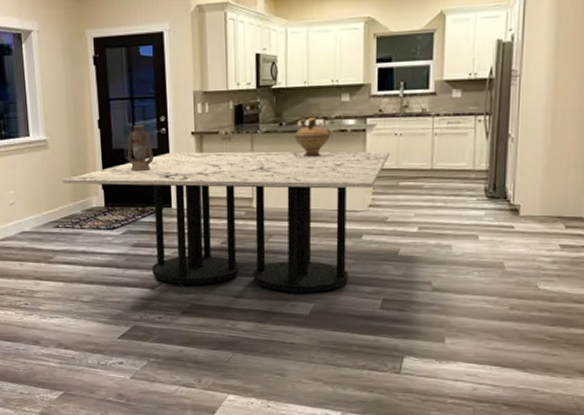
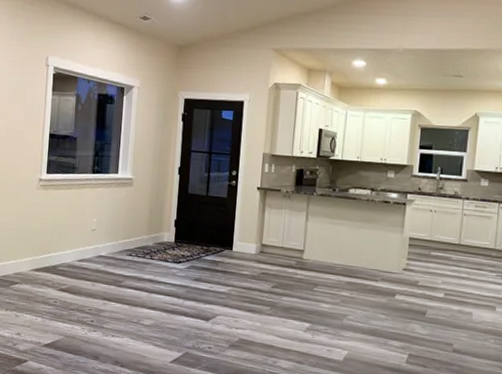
dining table: present [62,151,389,294] -> none [140,202,424,341]
lantern: present [124,124,154,172] -> none [197,175,223,216]
ceramic jug: present [295,118,330,157] -> none [345,187,375,222]

